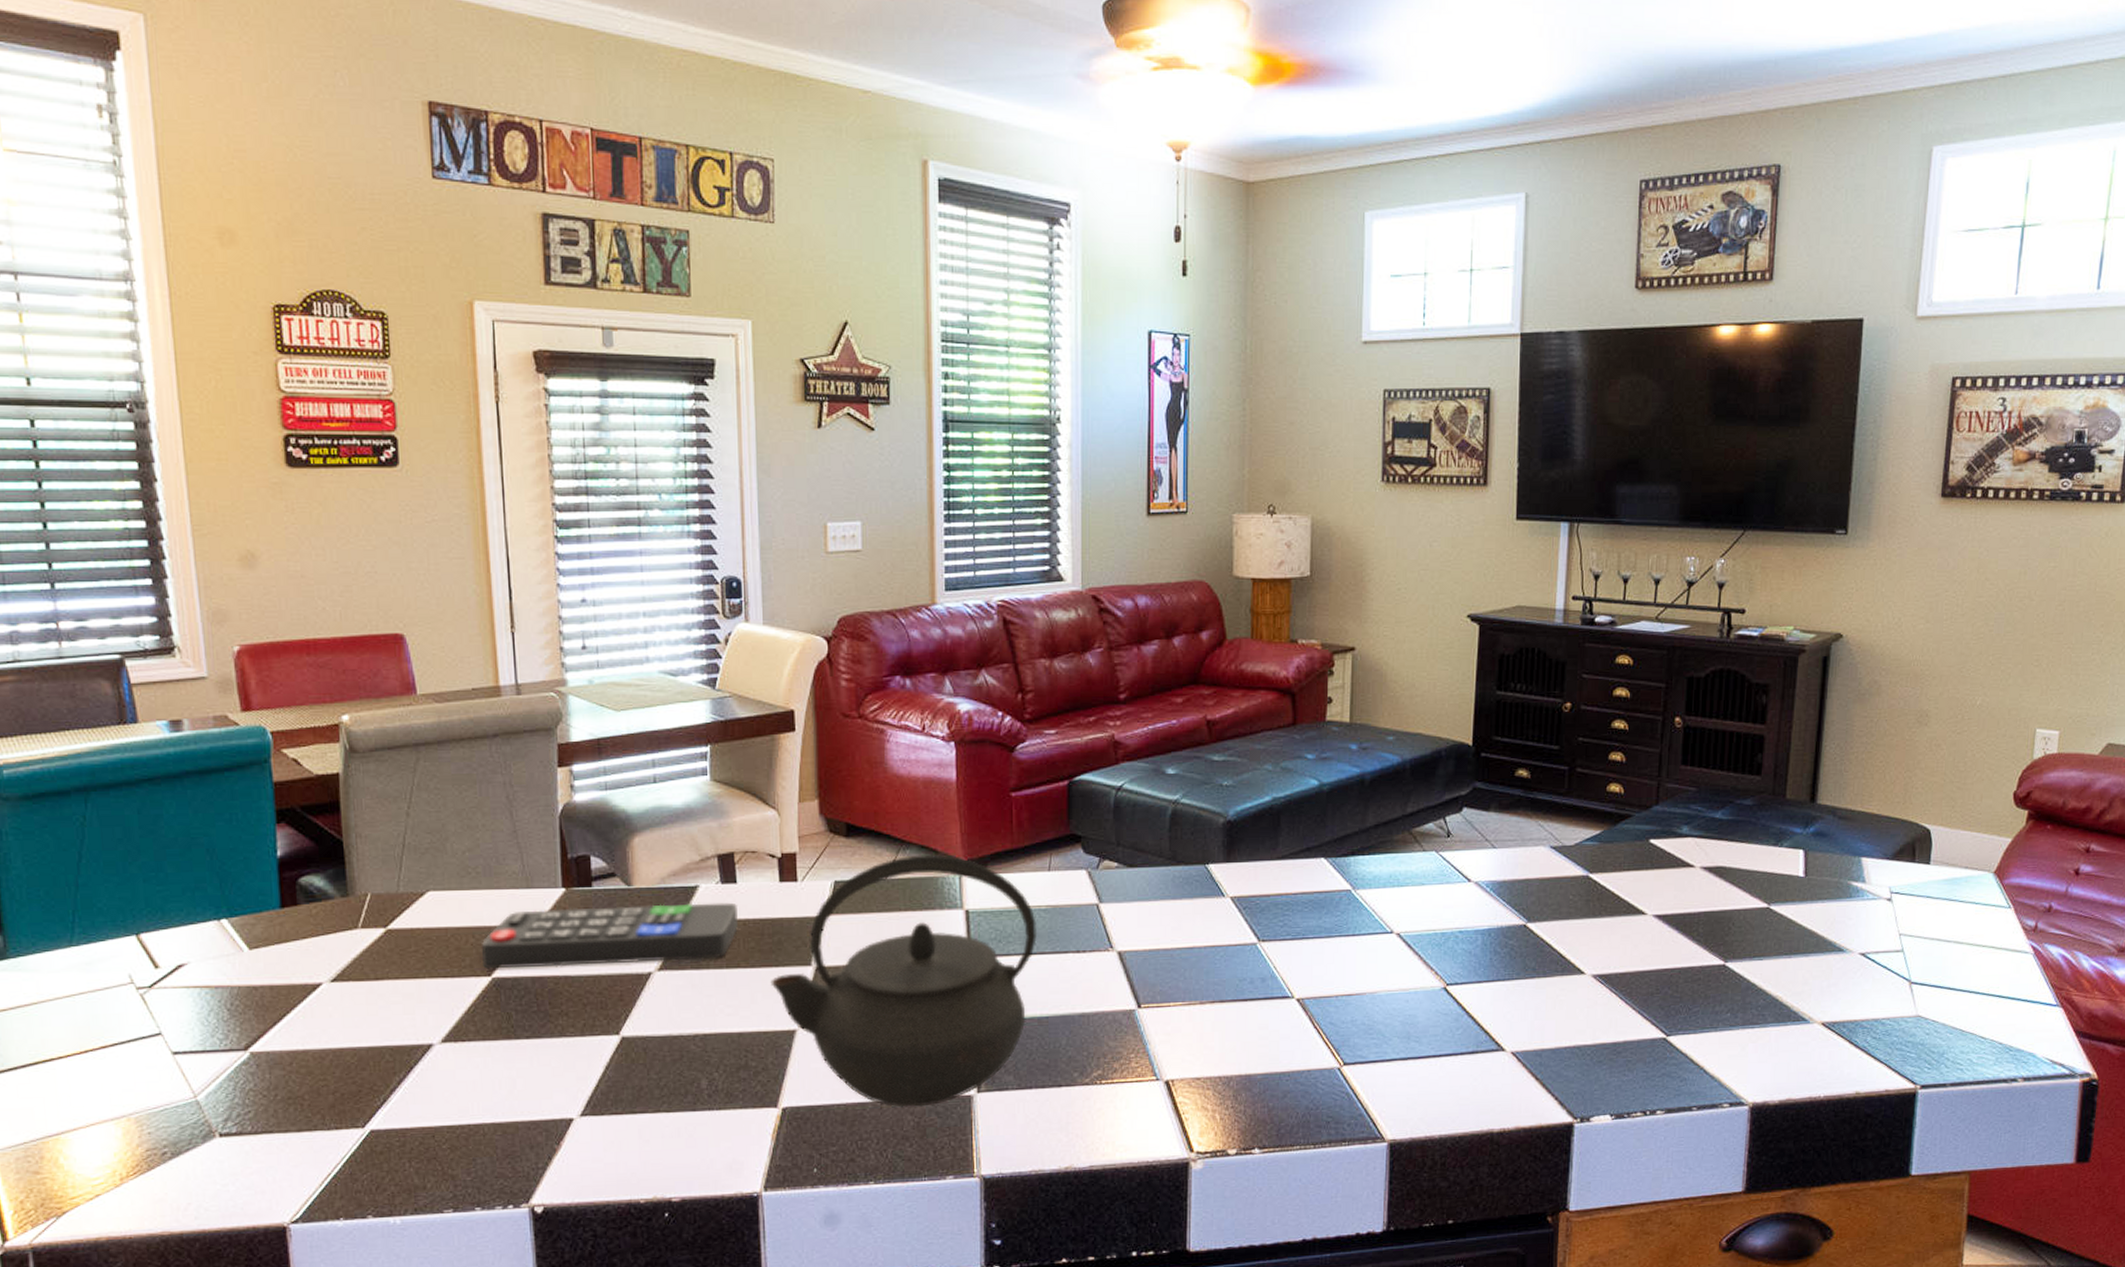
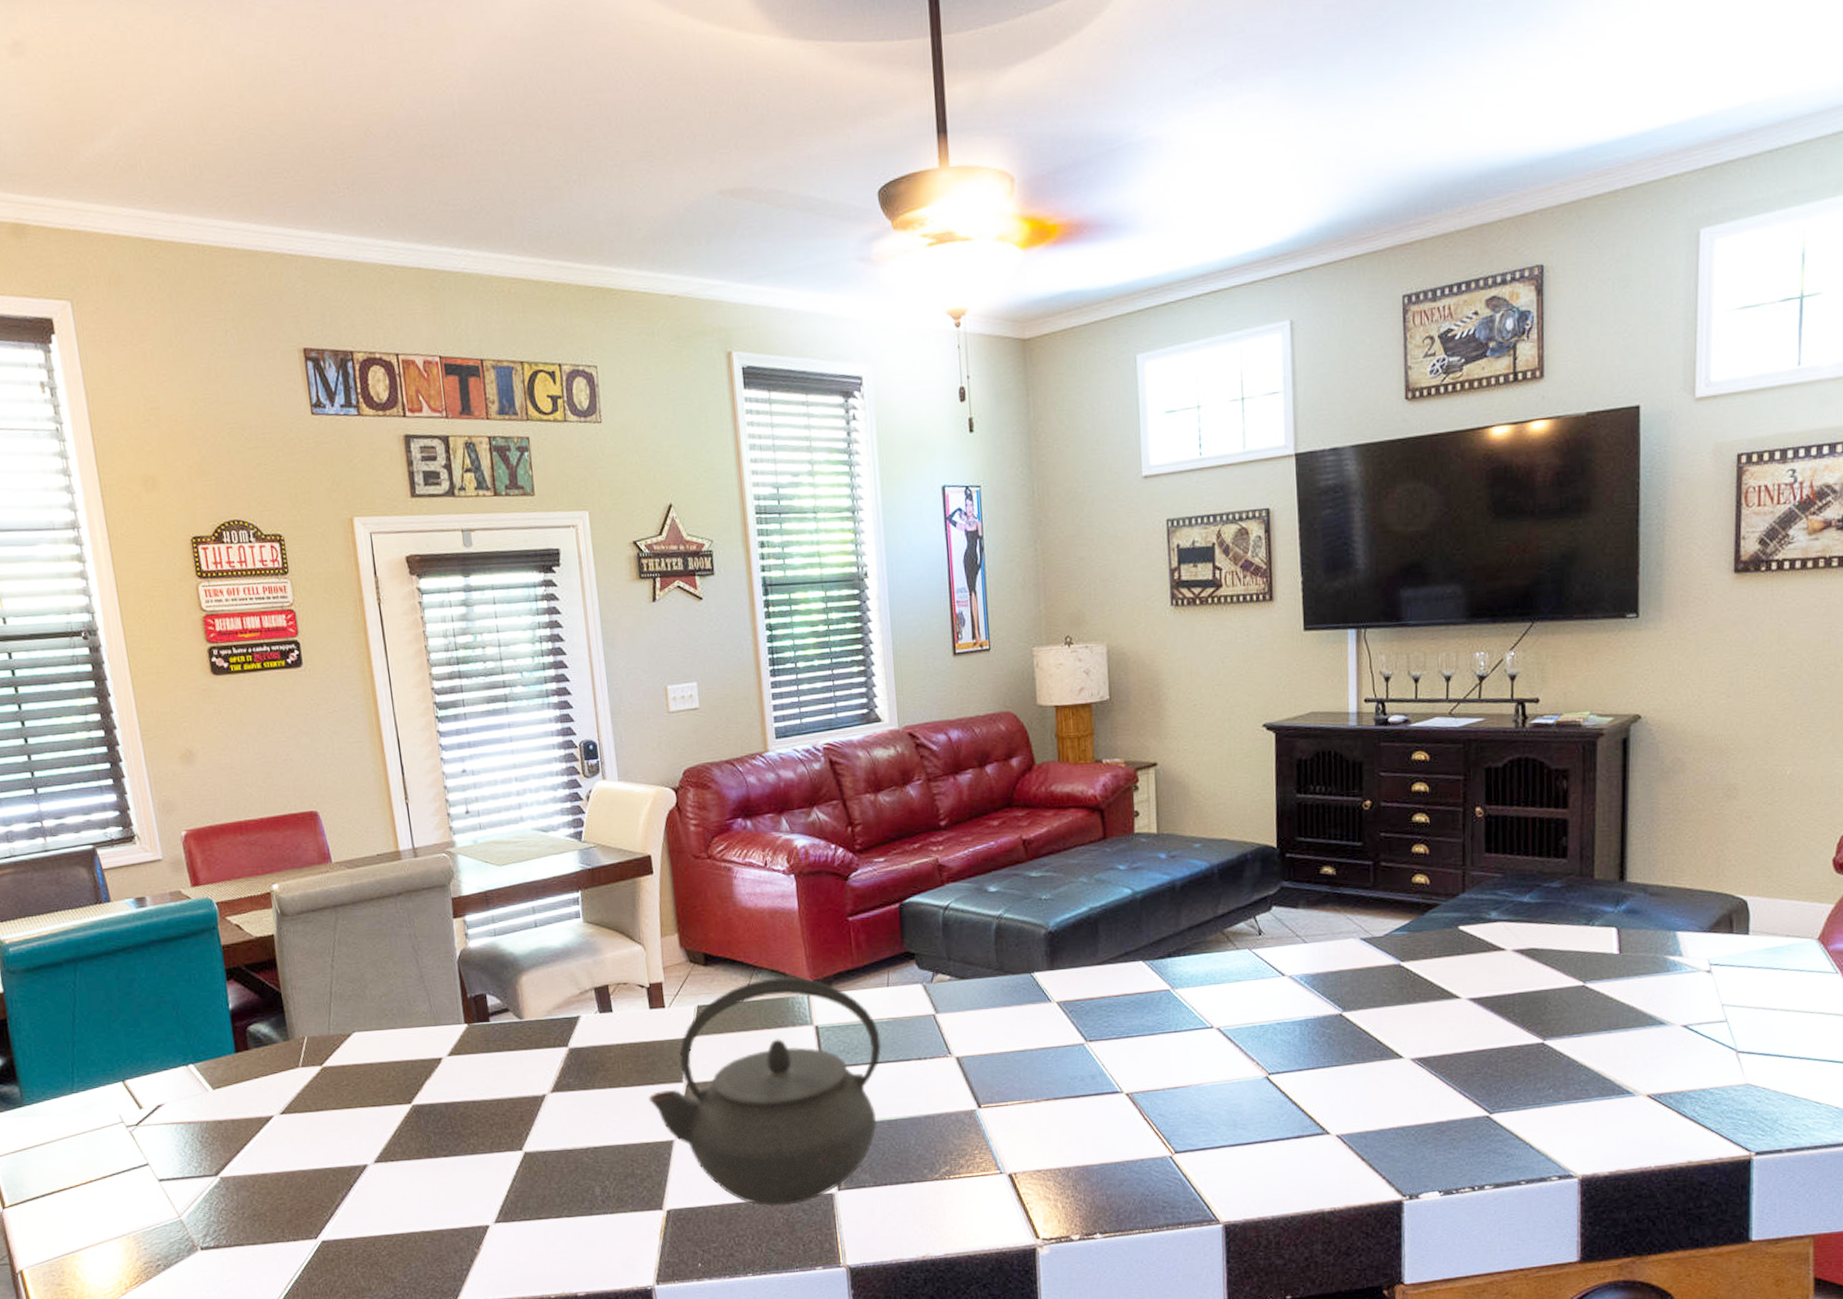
remote control: present [482,902,738,969] -> none [401,1029,617,1098]

